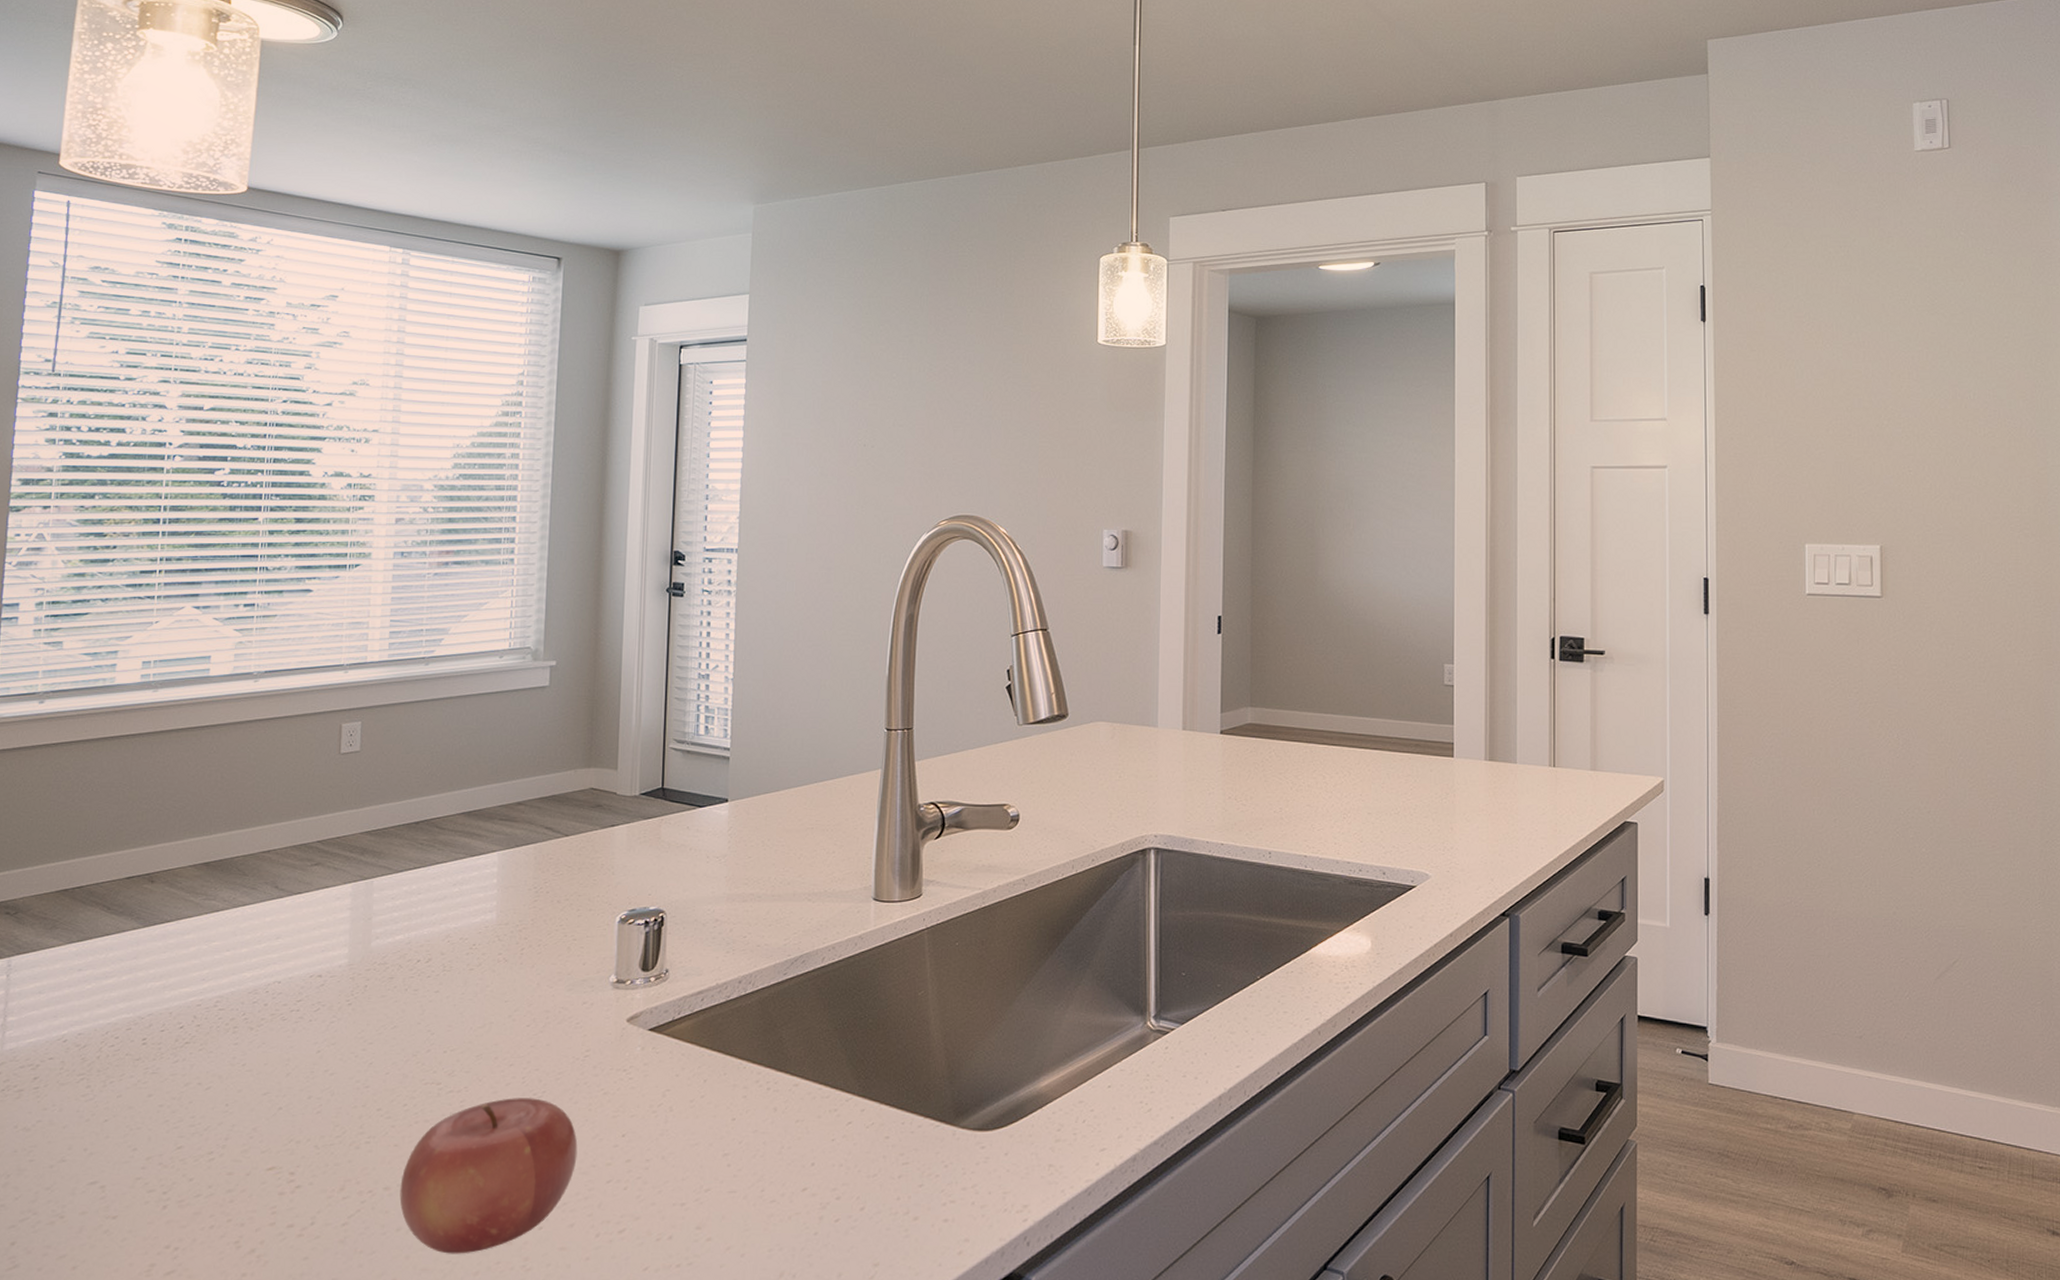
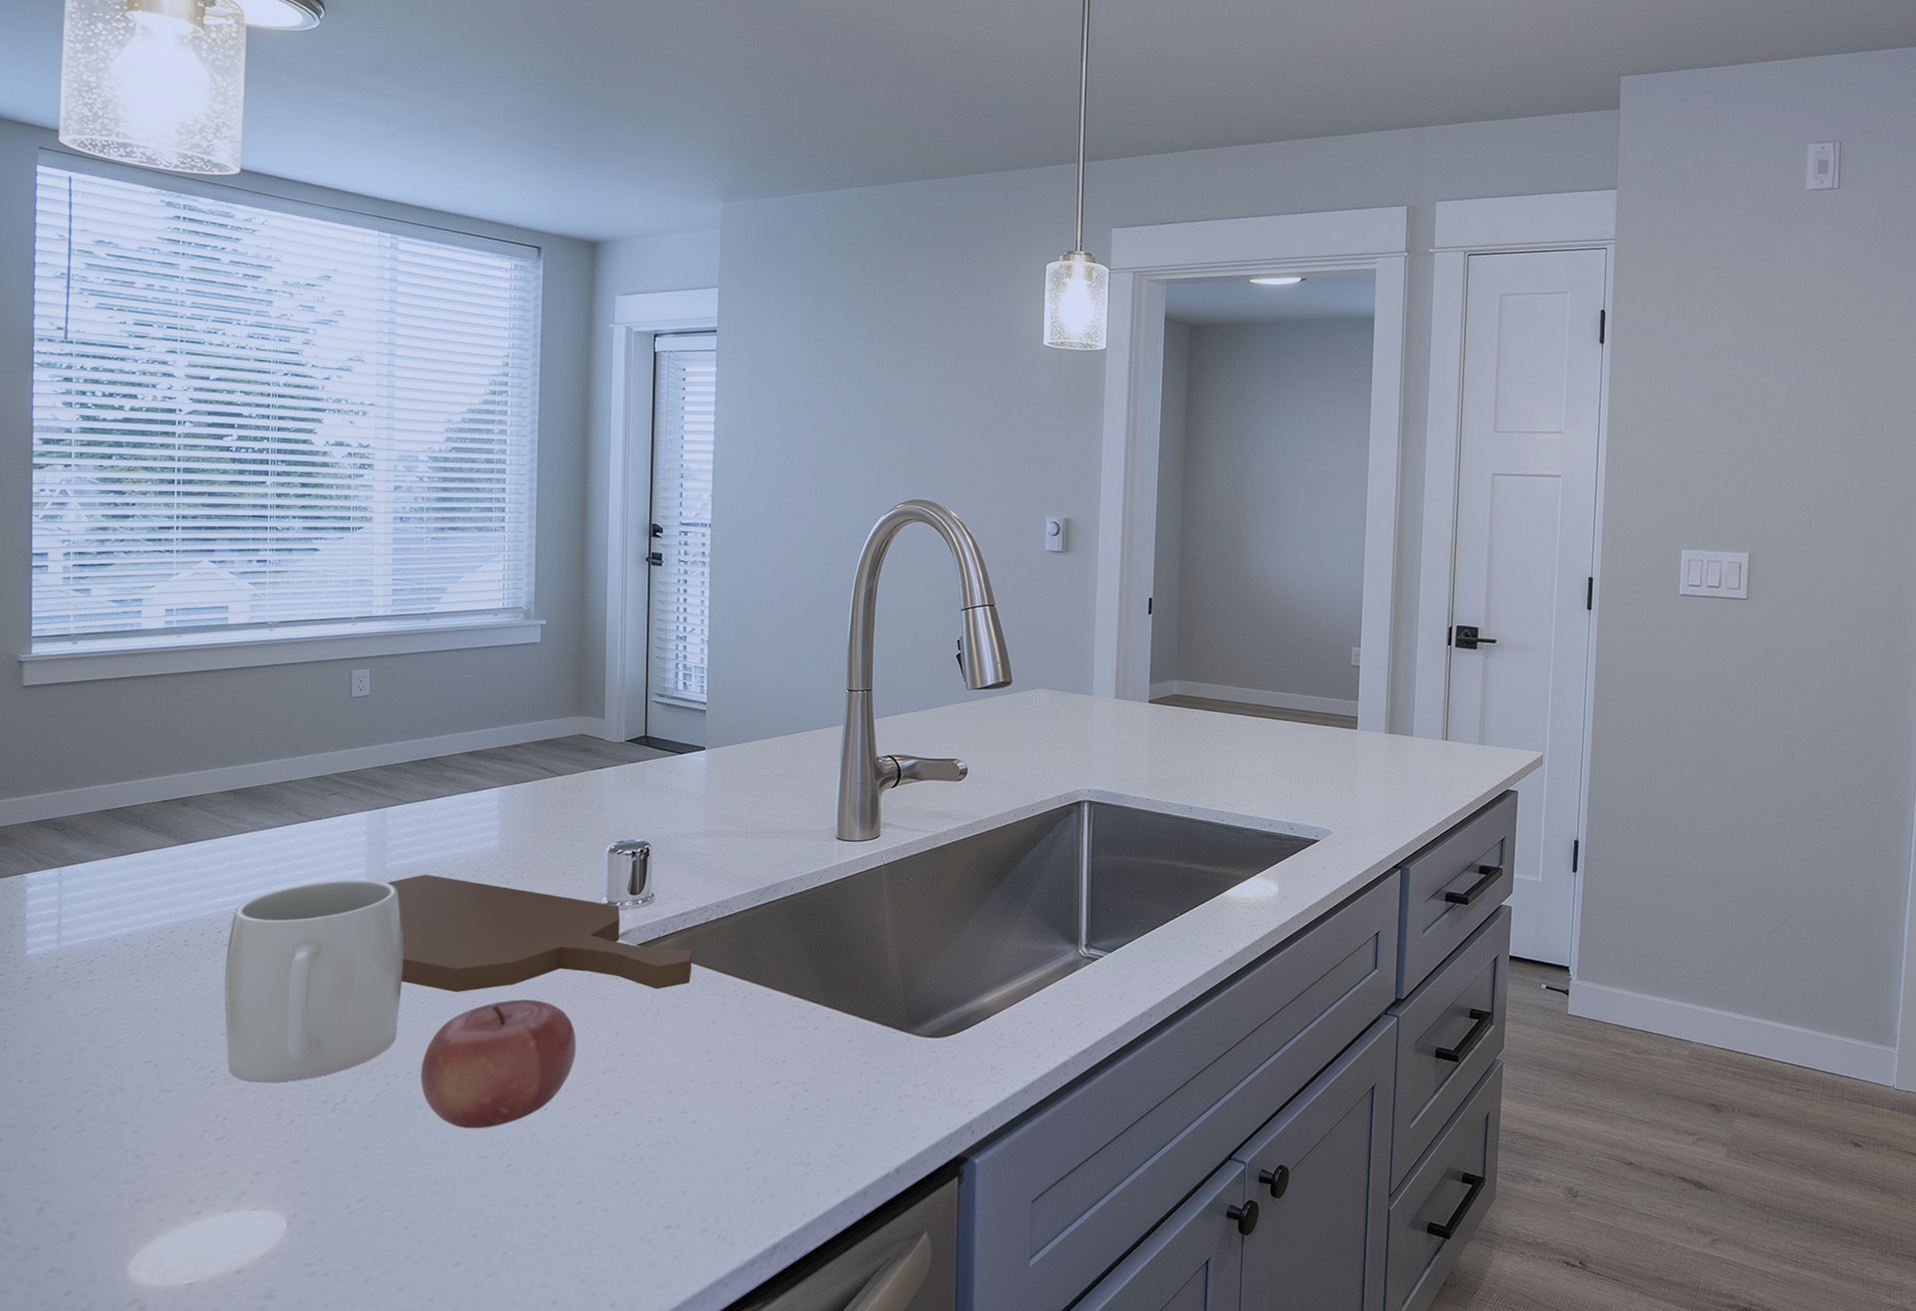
mug: none [182,962,387,1205] -> present [224,879,404,1083]
cutting board: none [371,953,711,1091] -> present [387,874,693,992]

